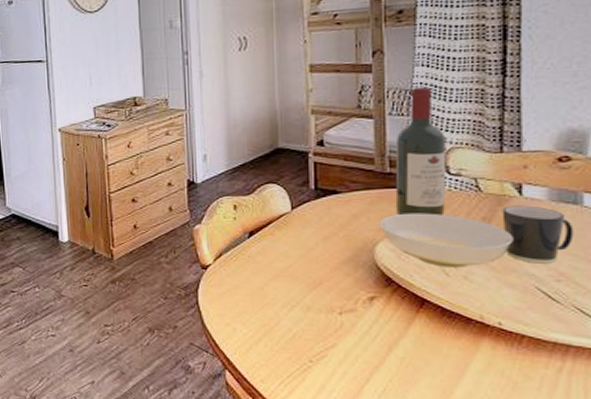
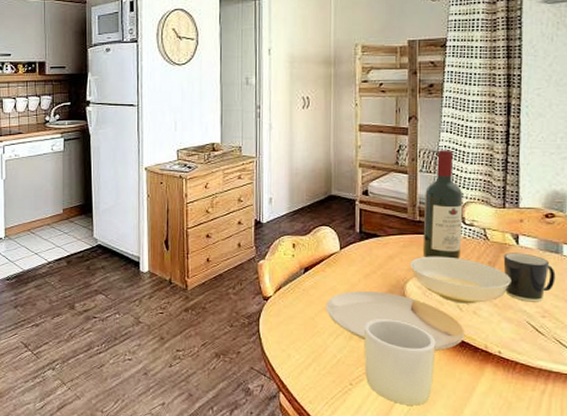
plate: none [276,256,454,324] -> present [325,291,466,352]
mug: none [325,287,416,386] -> present [364,318,436,406]

